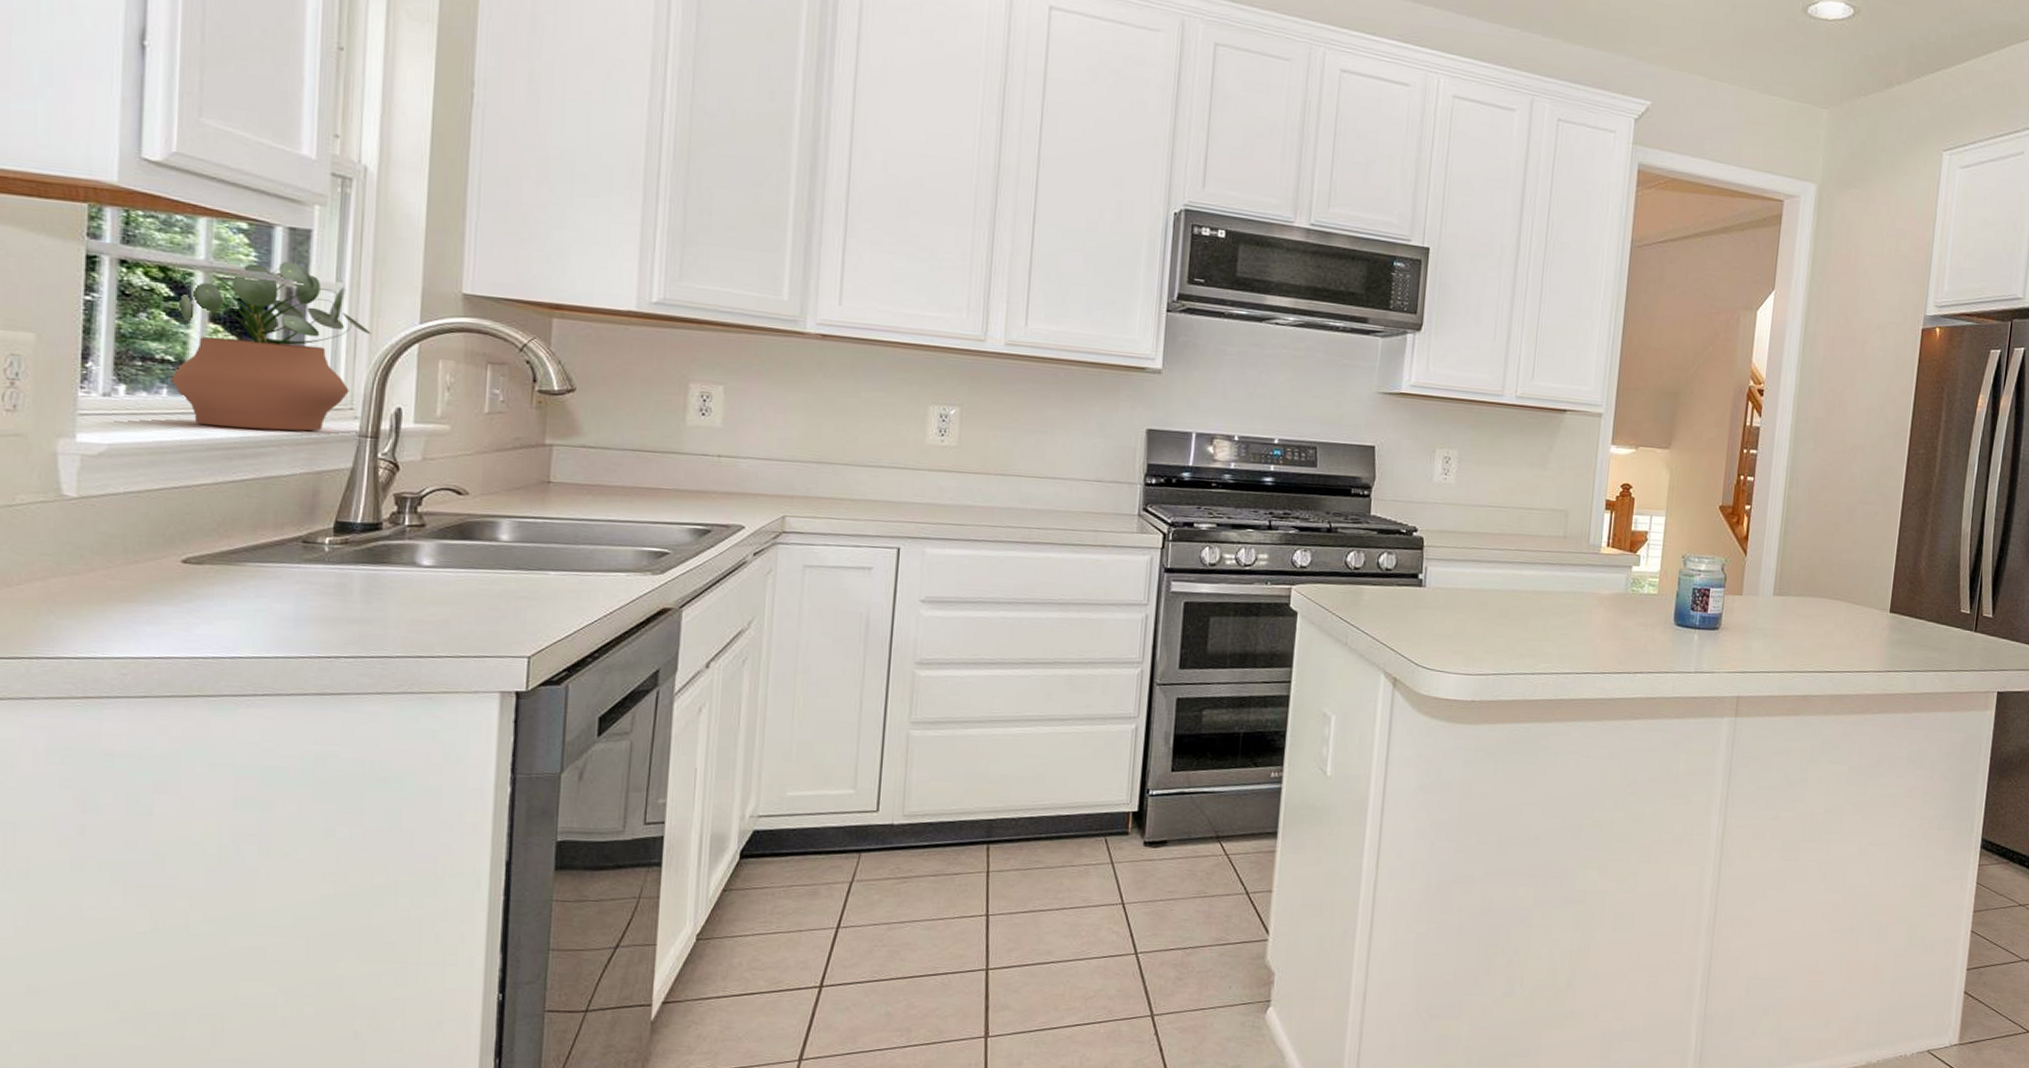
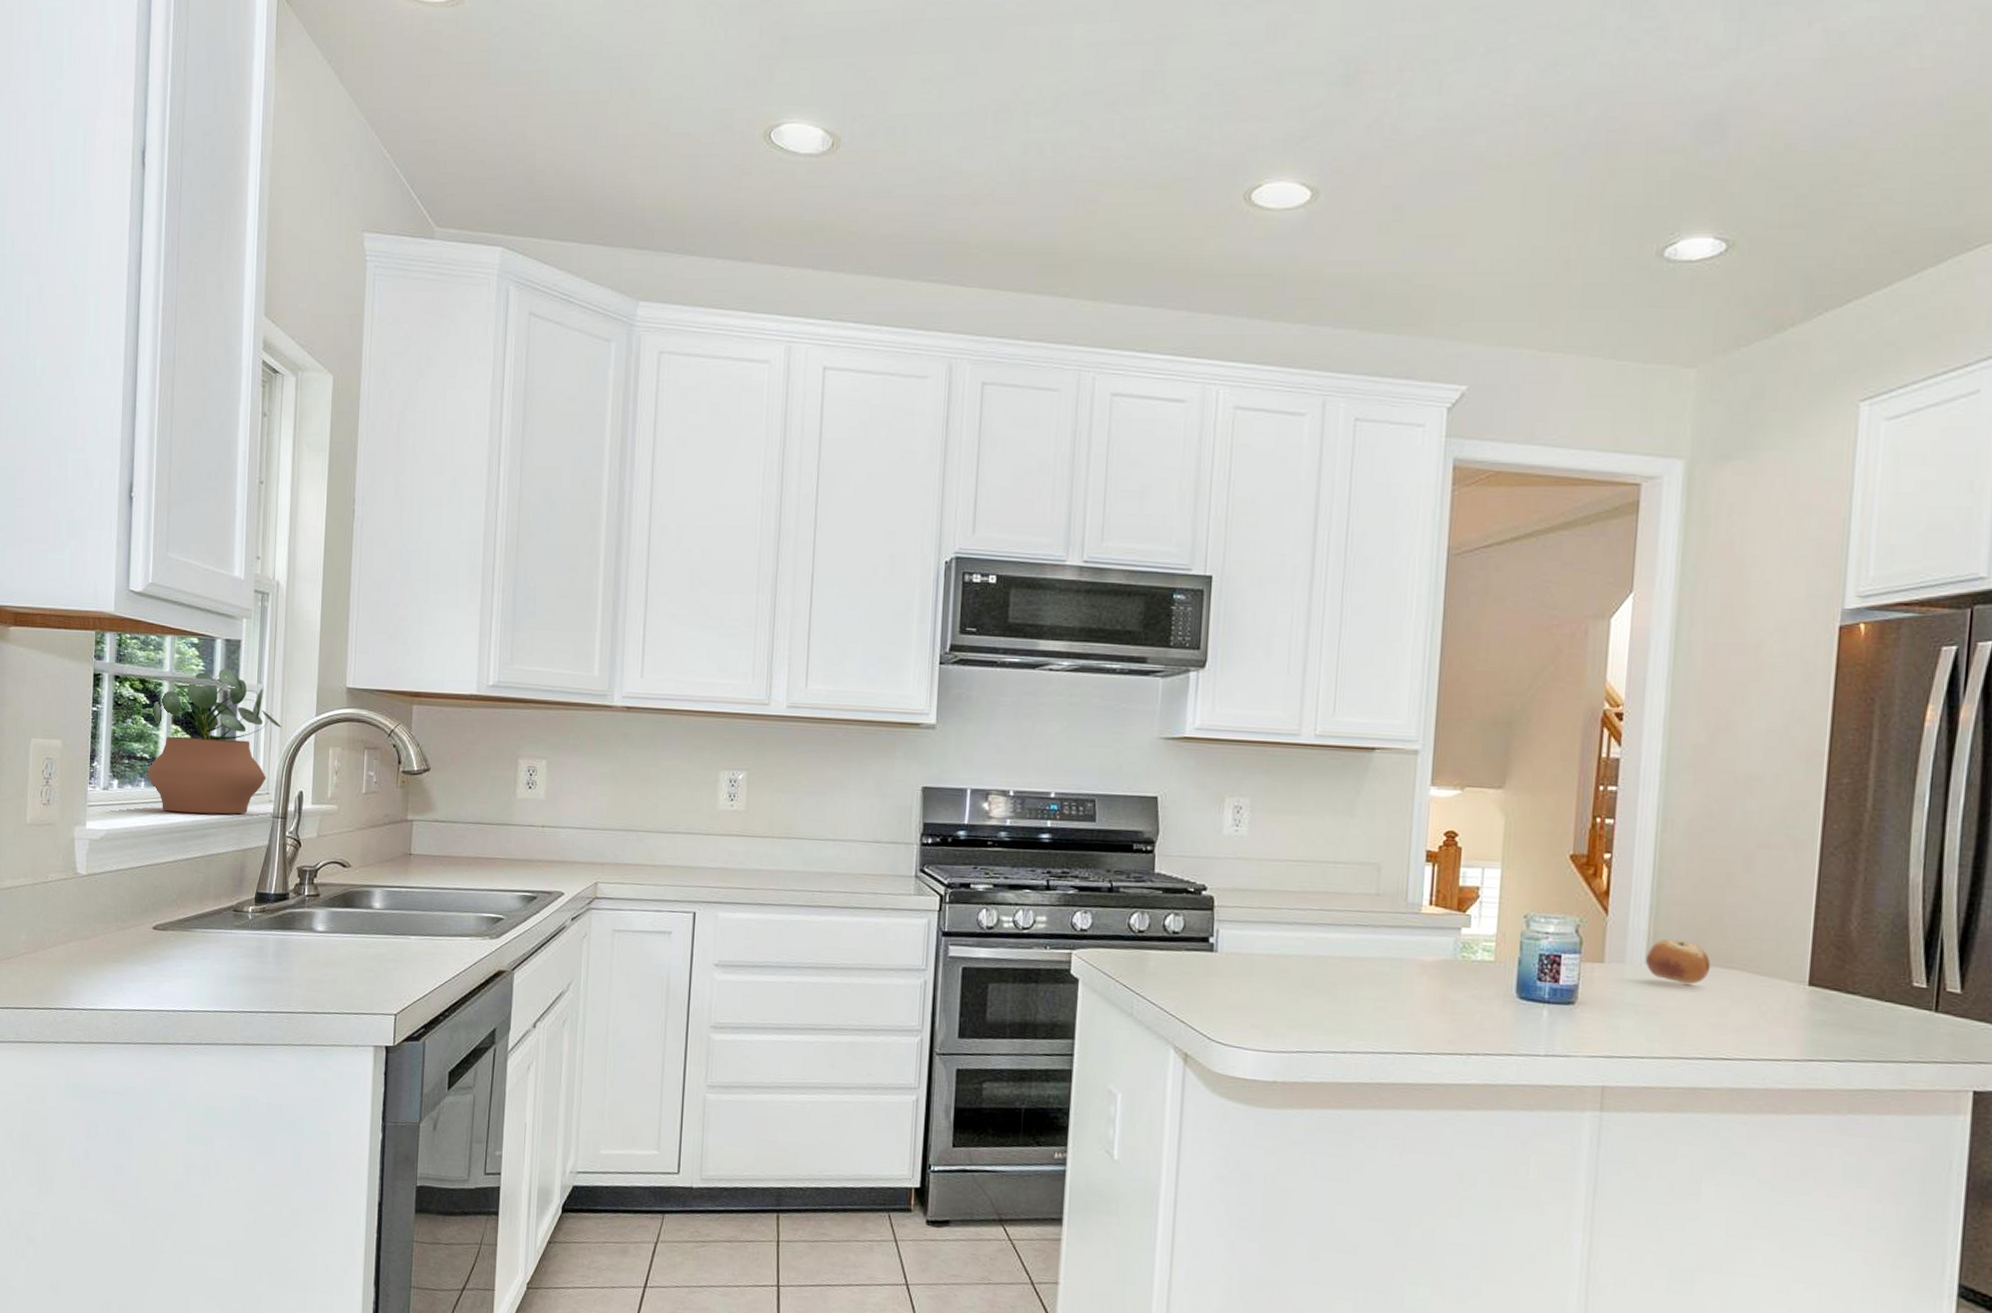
fruit: none [1773,575,1821,613] -> present [1645,938,1711,985]

